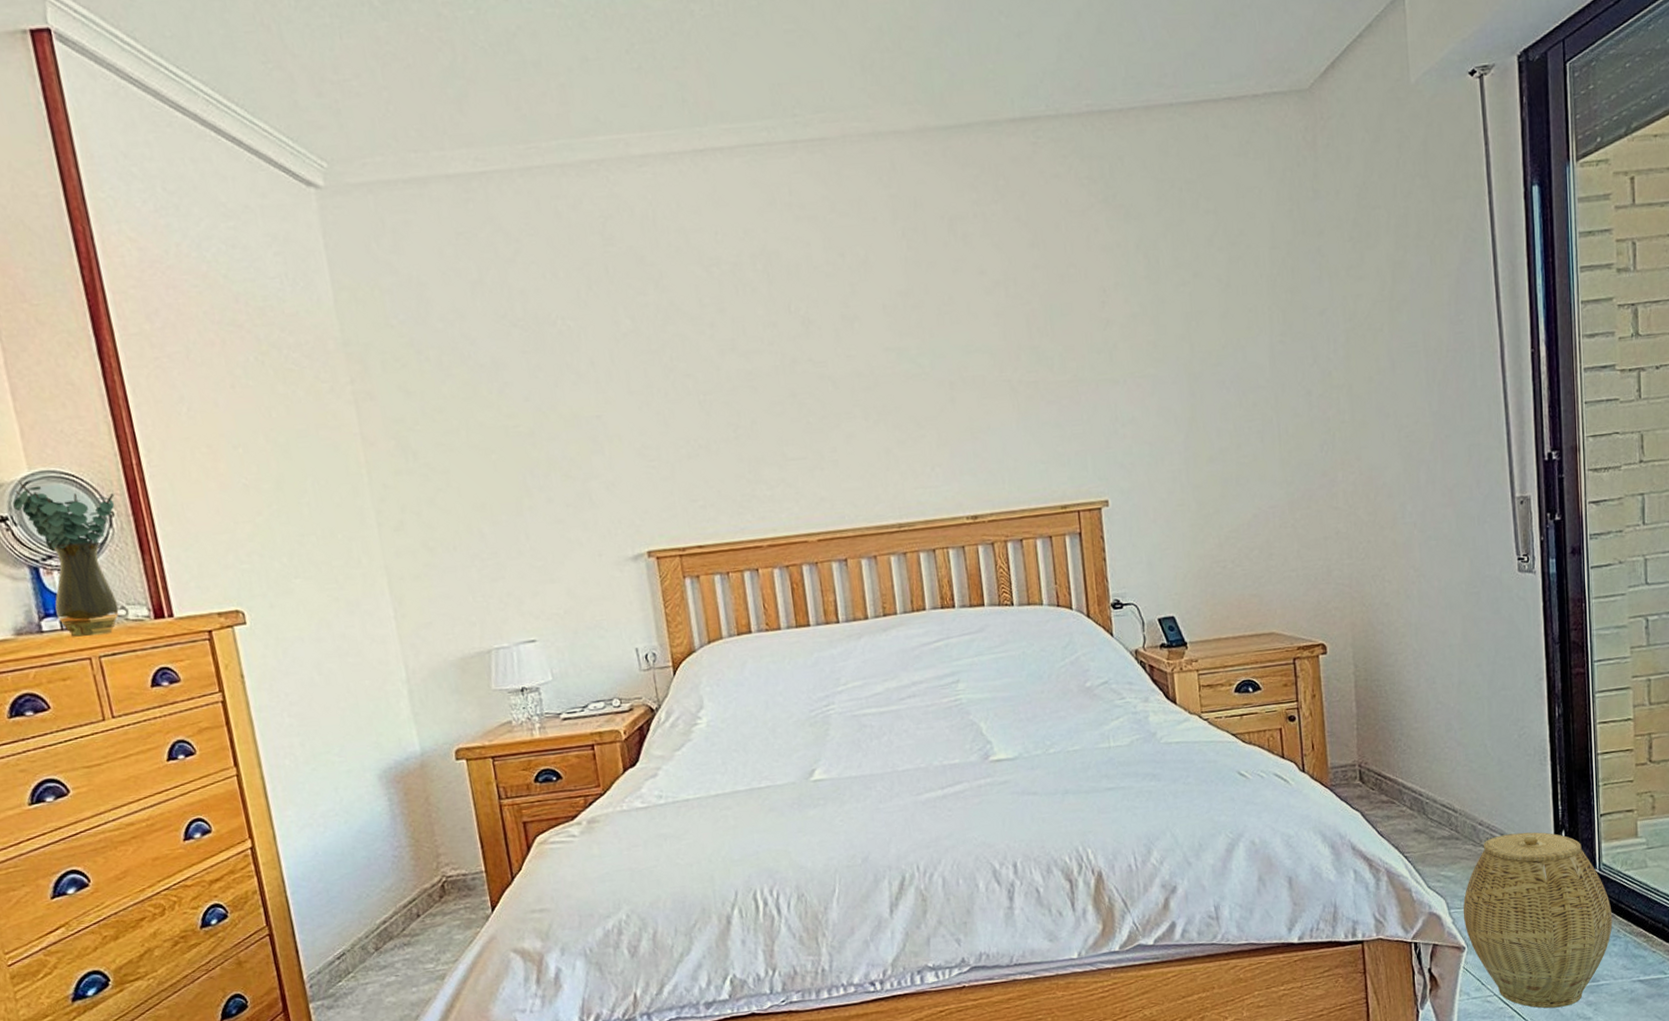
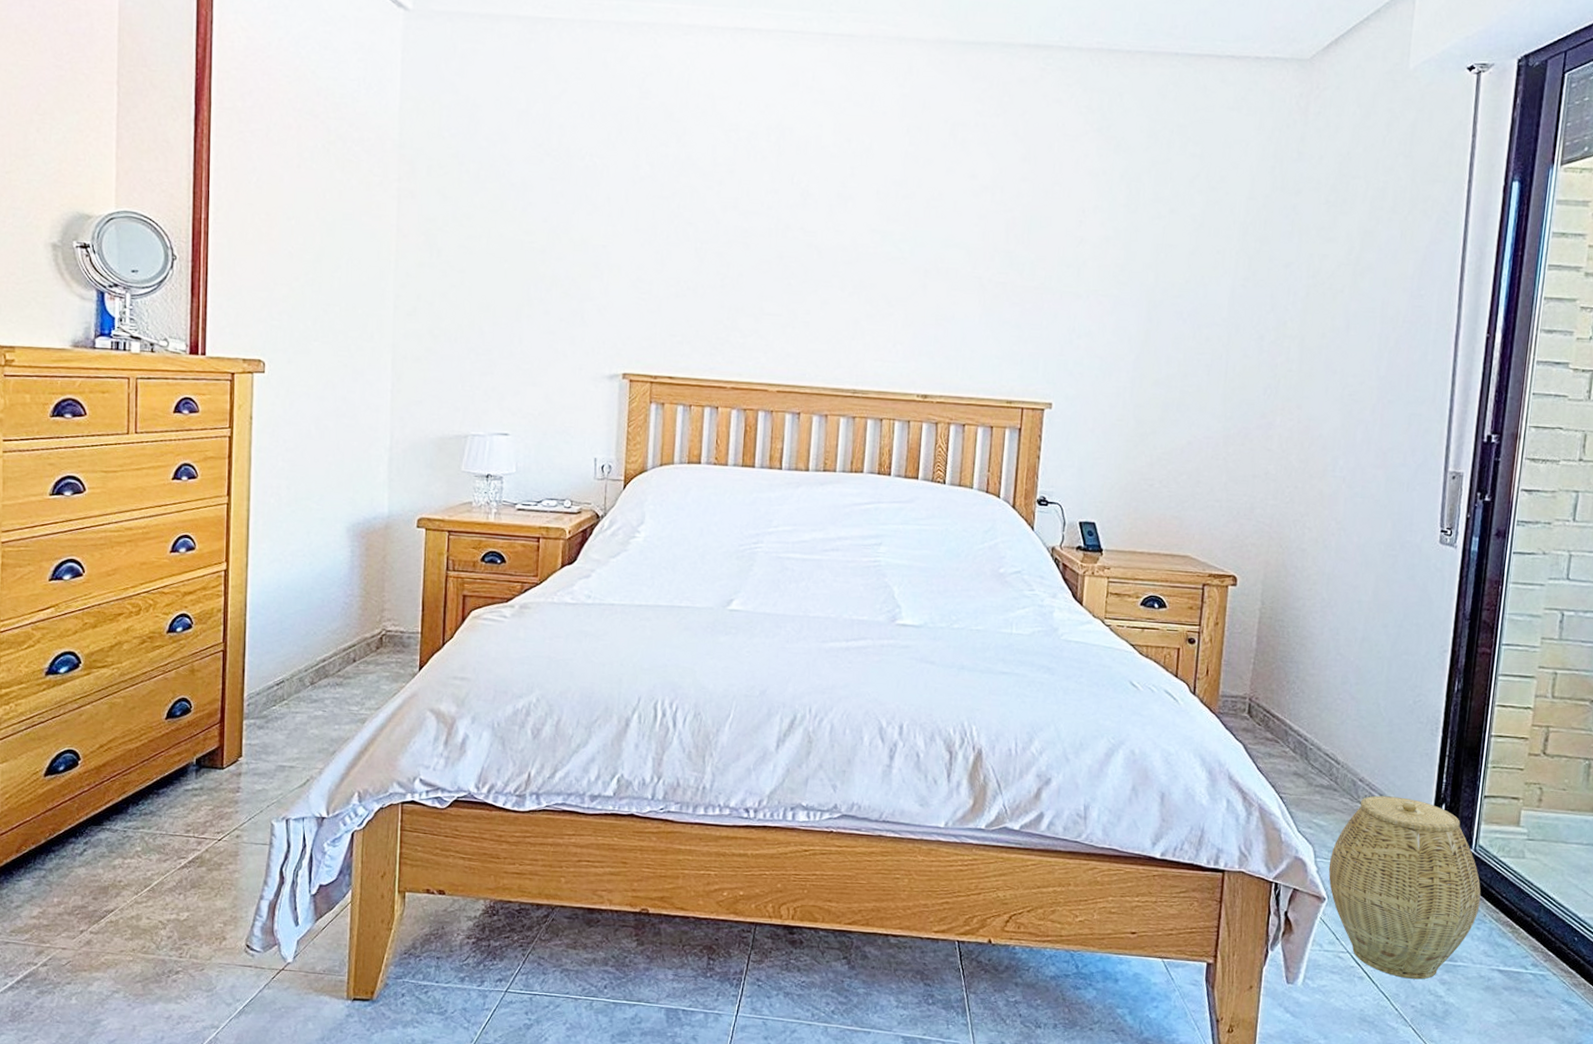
vase: present [13,482,119,637] -> none [96,217,180,361]

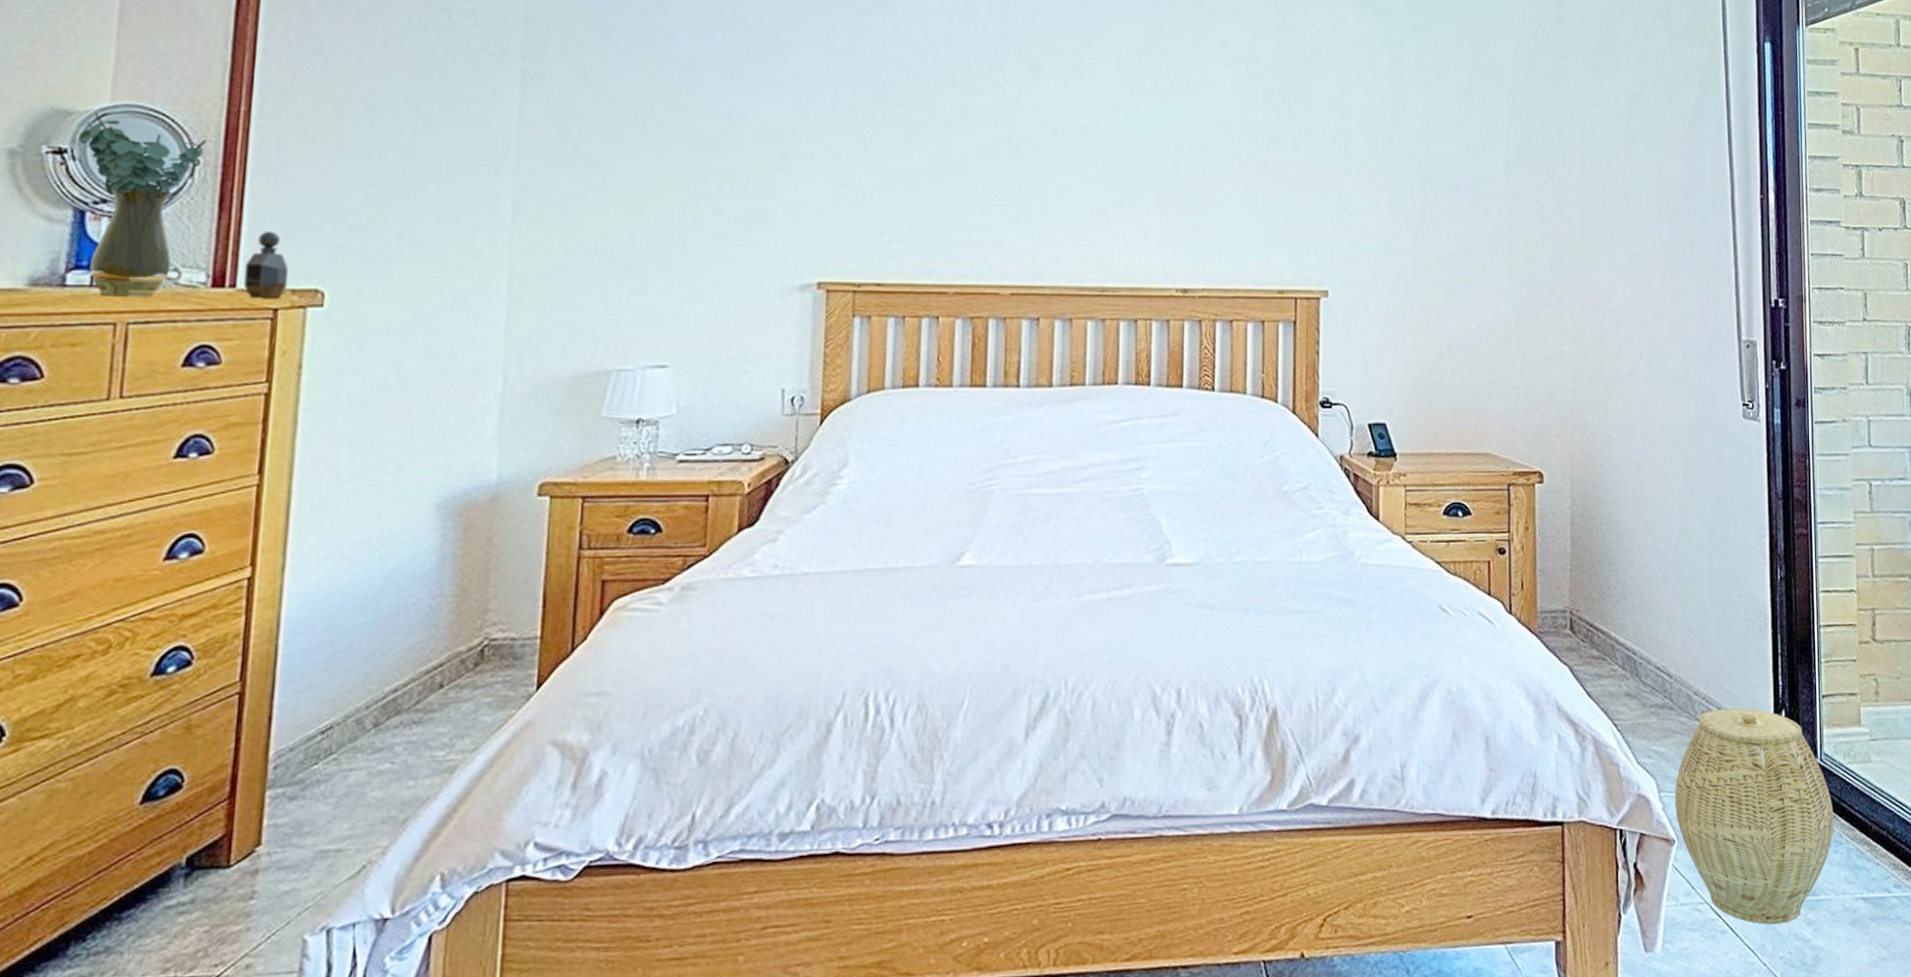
vase: none [96,217,180,361] -> present [78,113,207,298]
perfume bottle: none [210,312,240,366] -> present [243,230,289,299]

